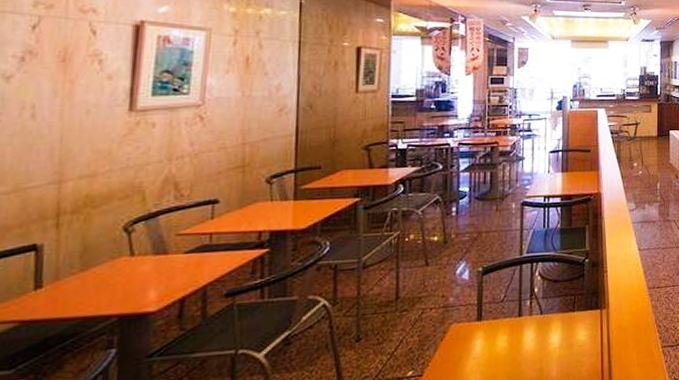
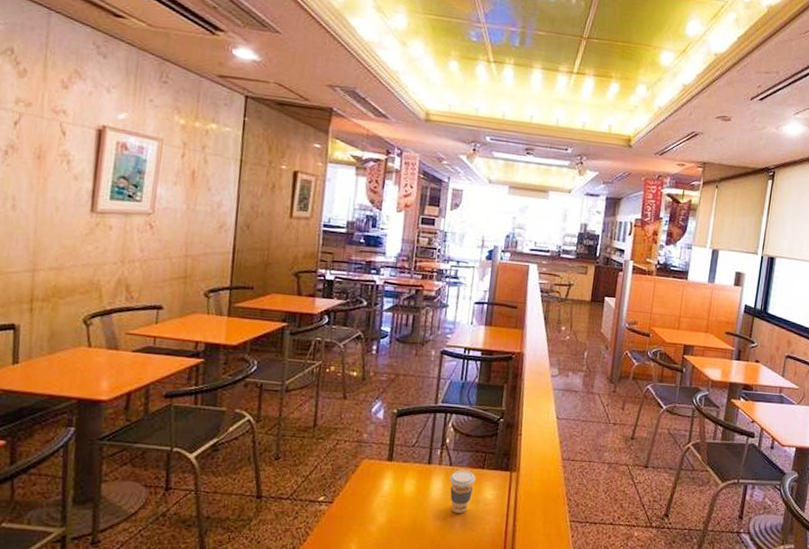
coffee cup: none [541,315,568,361] -> present [449,470,476,513]

